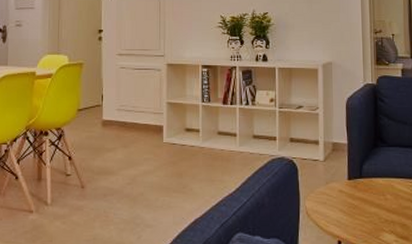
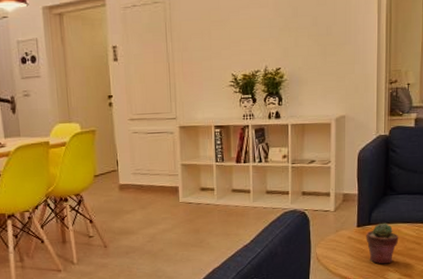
potted succulent: none [358,176,393,223] -> present [366,222,399,264]

